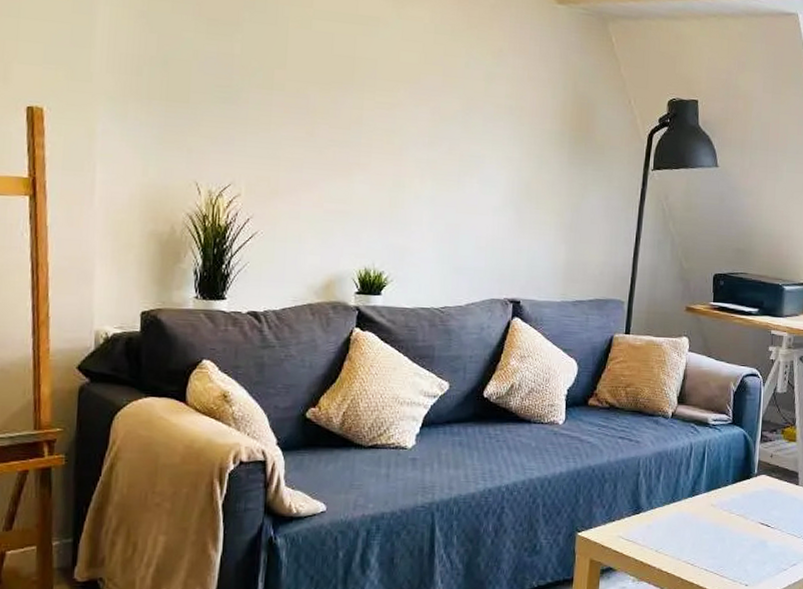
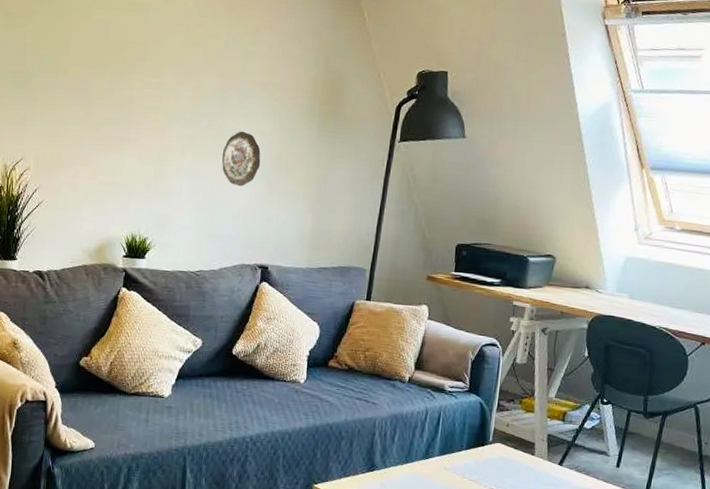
decorative plate: none [465,156,509,216] -> present [222,131,261,187]

